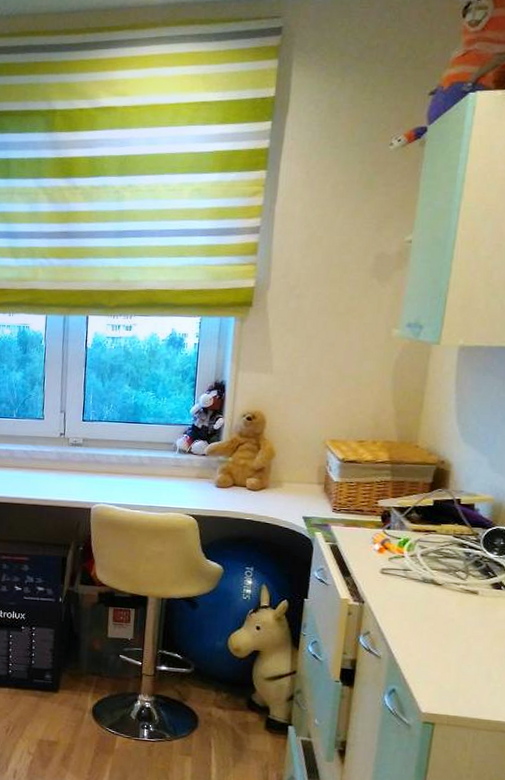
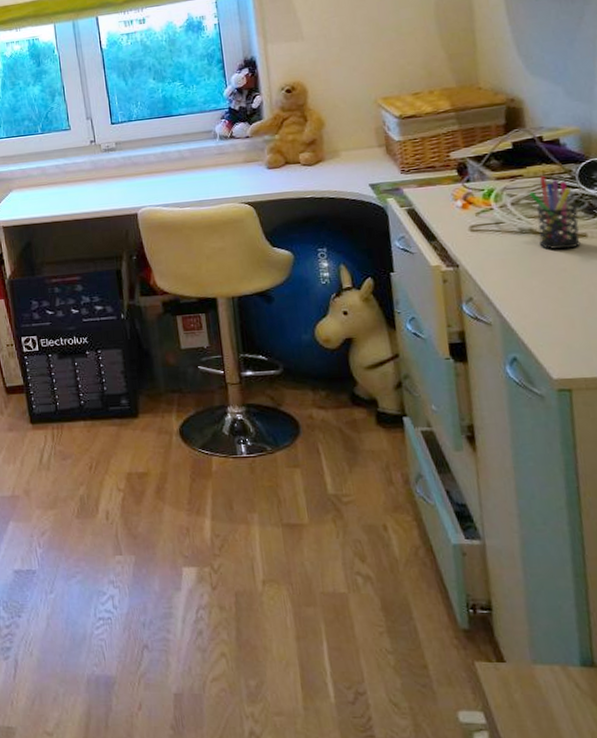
pen holder: none [436,534,476,603] -> present [529,176,581,250]

